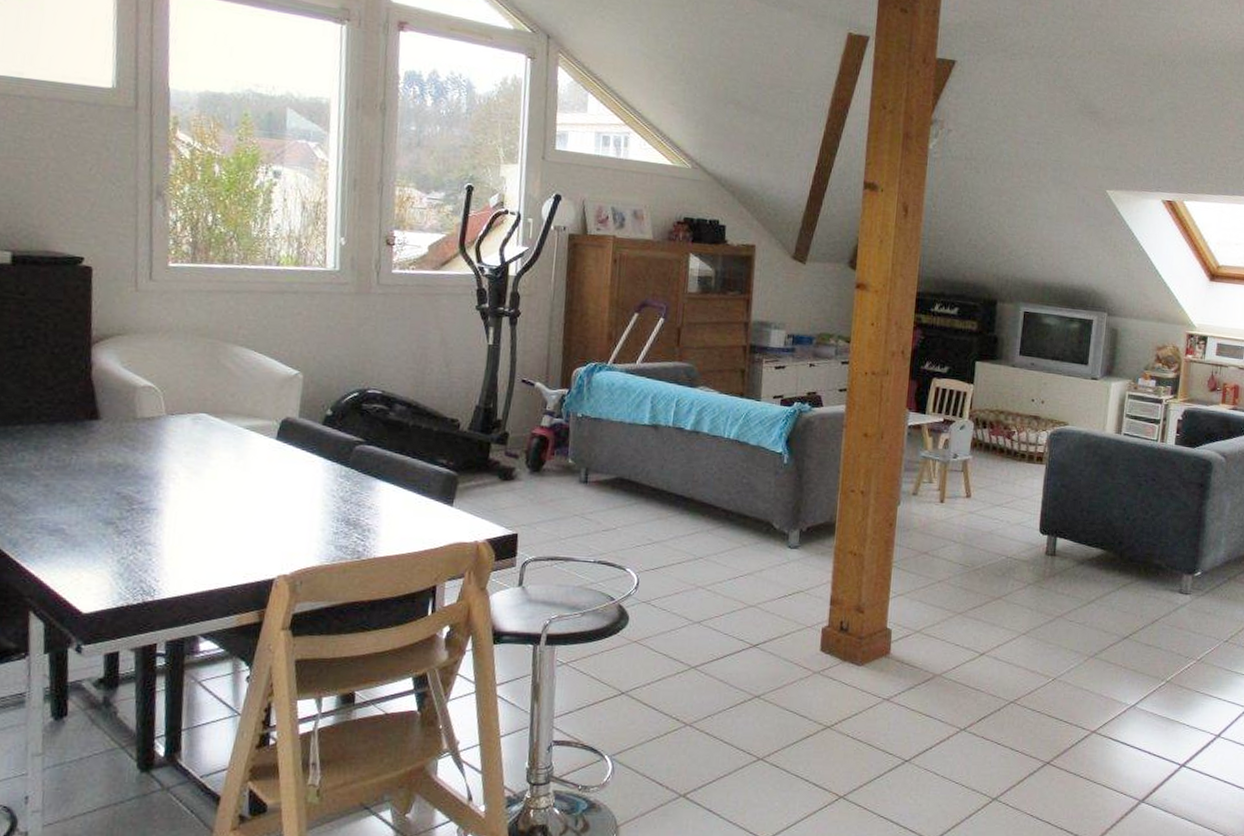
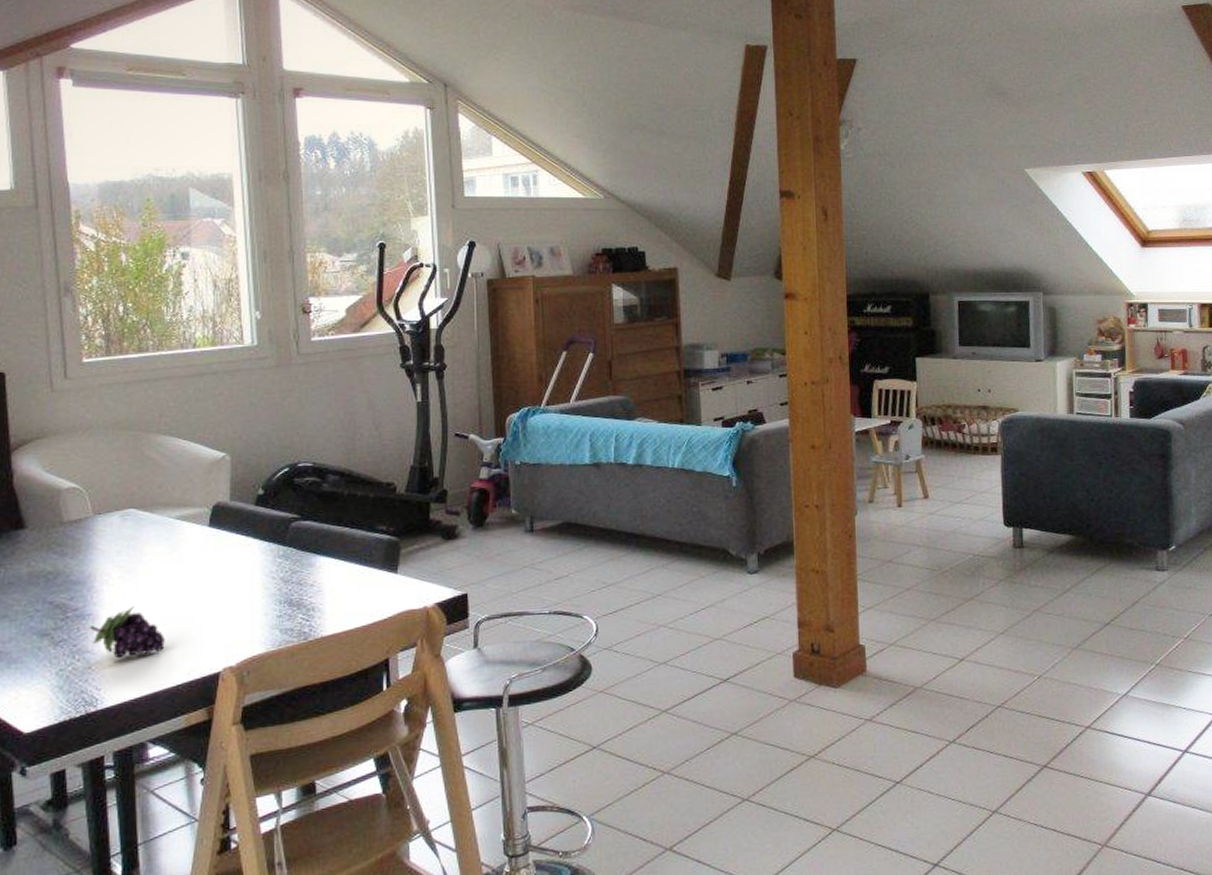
fruit: none [153,506,224,554] -> present [89,606,165,659]

